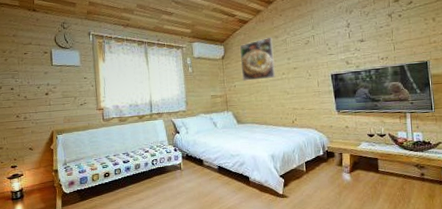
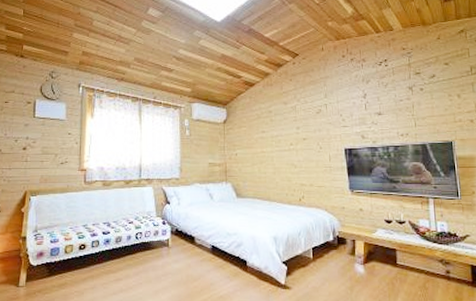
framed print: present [240,36,276,81] -> none [244,102,283,149]

